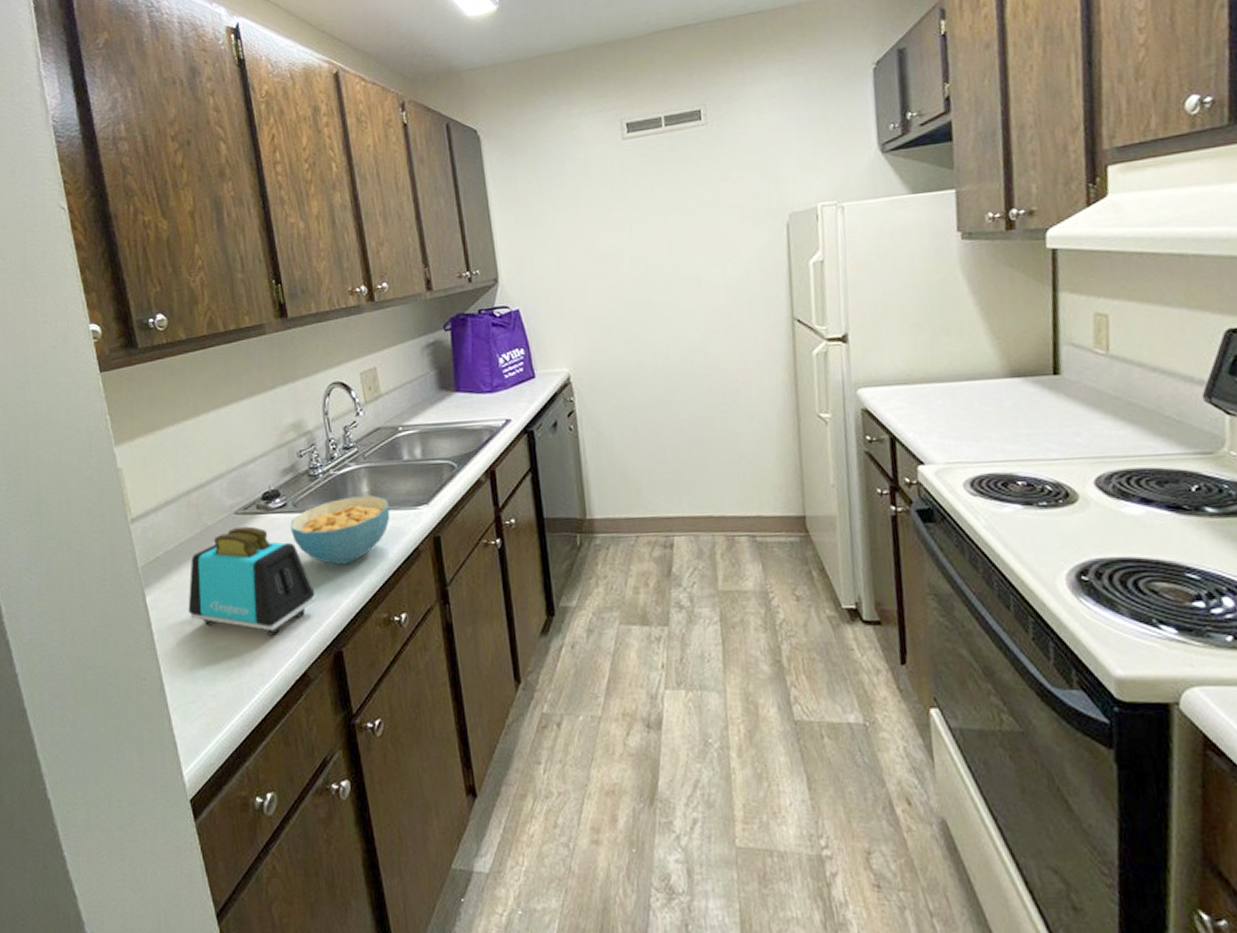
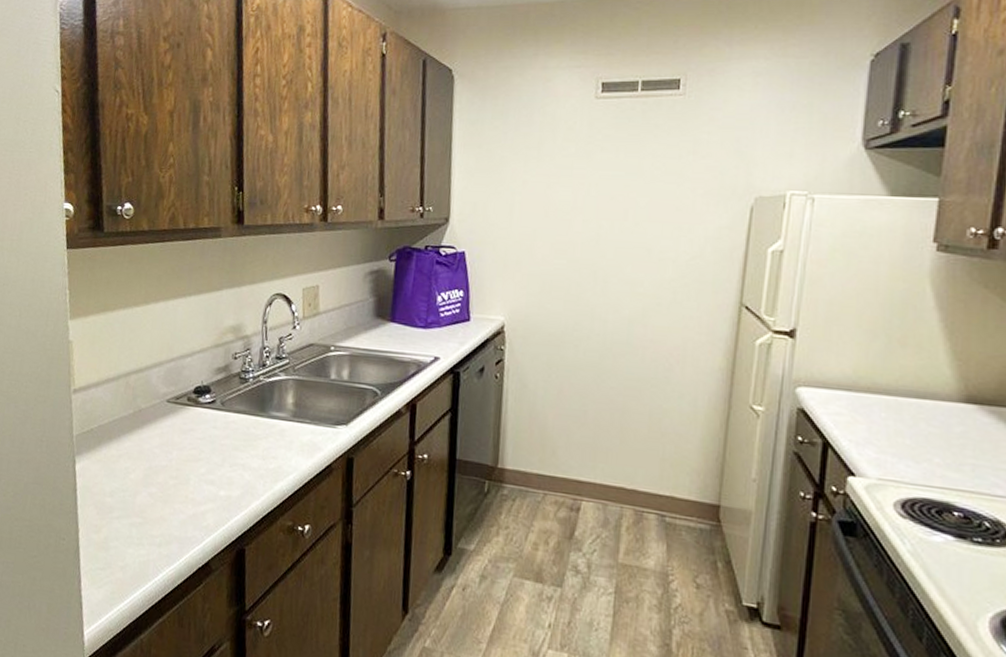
toaster: present [188,526,316,636] -> none [111,414,229,522]
cereal bowl: present [290,495,390,566] -> none [215,404,311,469]

